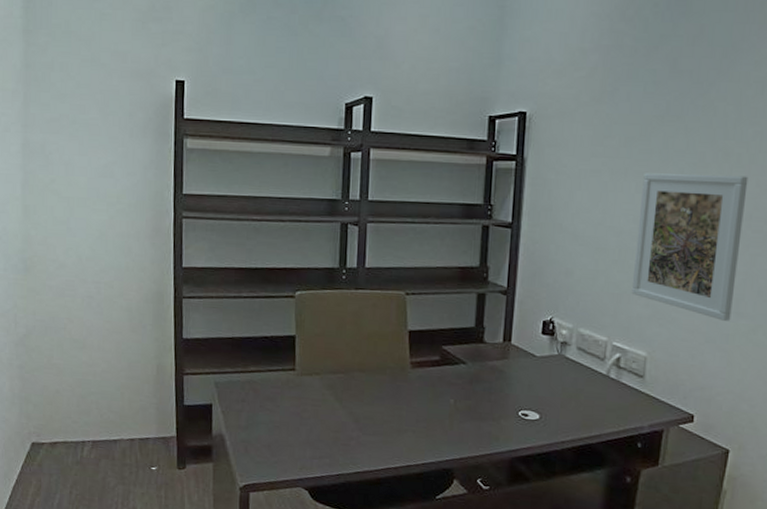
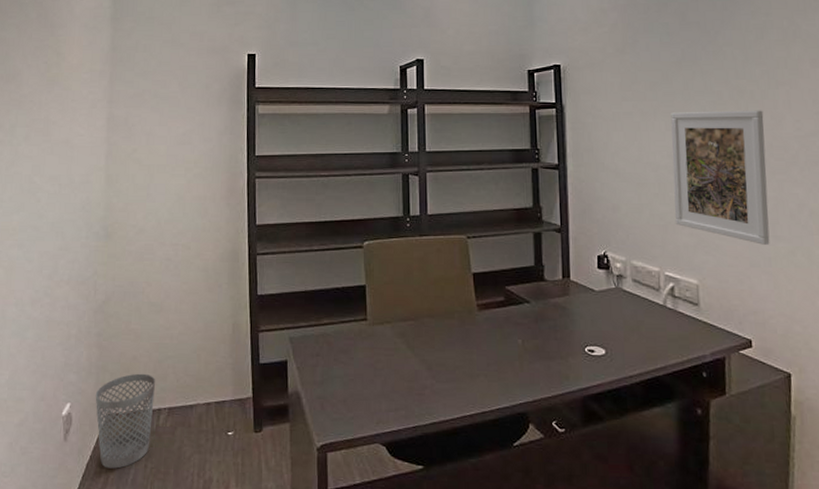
wastebasket: none [19,406,79,493] -> present [95,373,155,469]

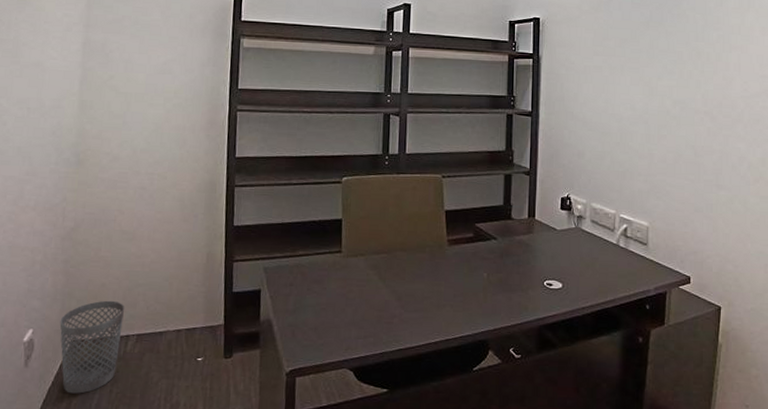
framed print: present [671,110,770,245] -> none [632,69,717,193]

